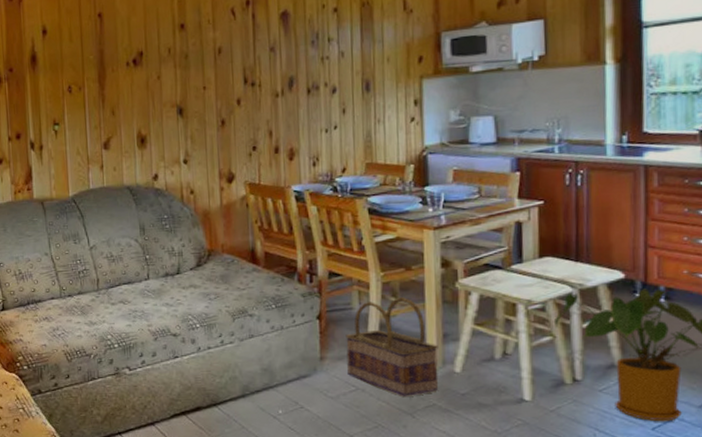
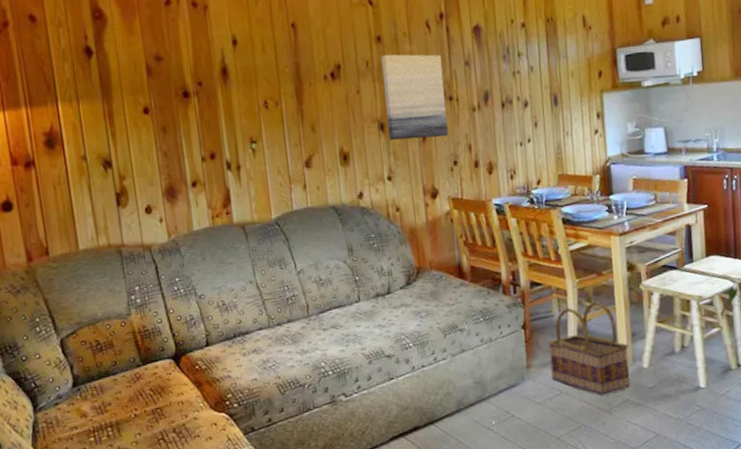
wall art: none [183,41,248,125] -> present [380,54,448,141]

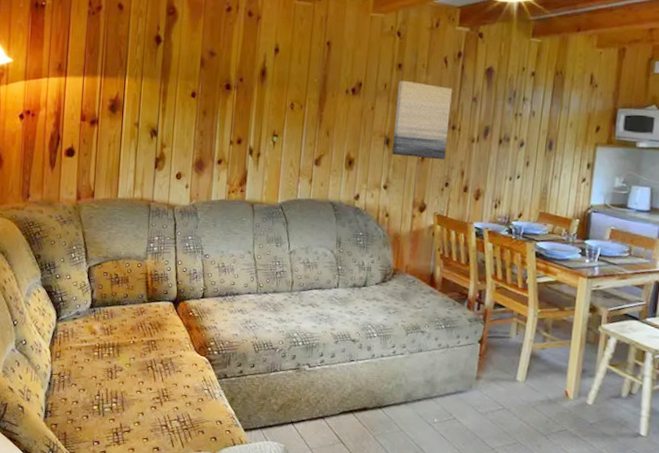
basket: present [548,302,630,396] -> none [498,333,577,420]

